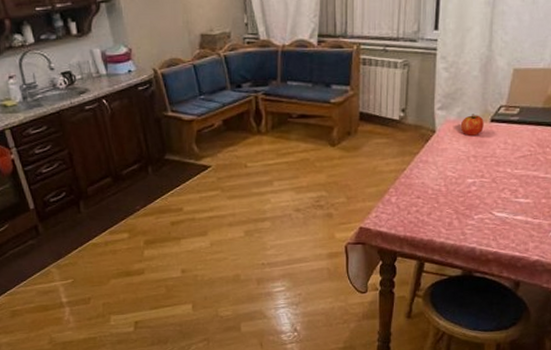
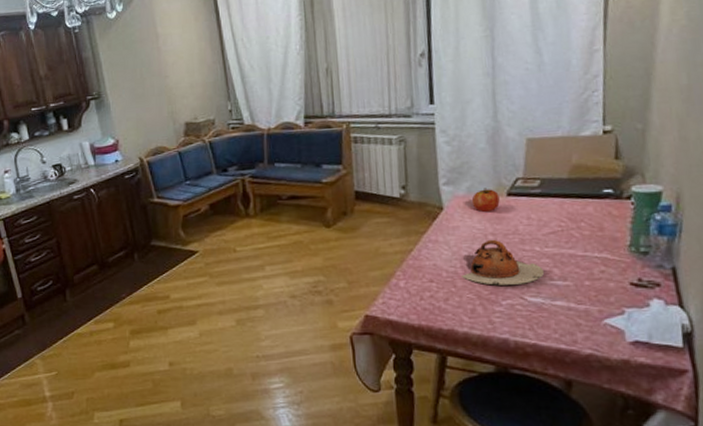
teapot: none [443,161,512,202] -> present [460,239,545,285]

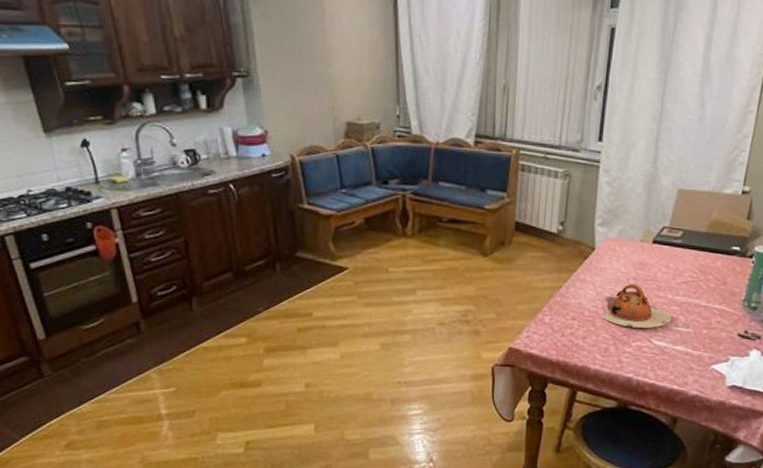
fruit: present [471,188,500,213] -> none [621,233,646,258]

